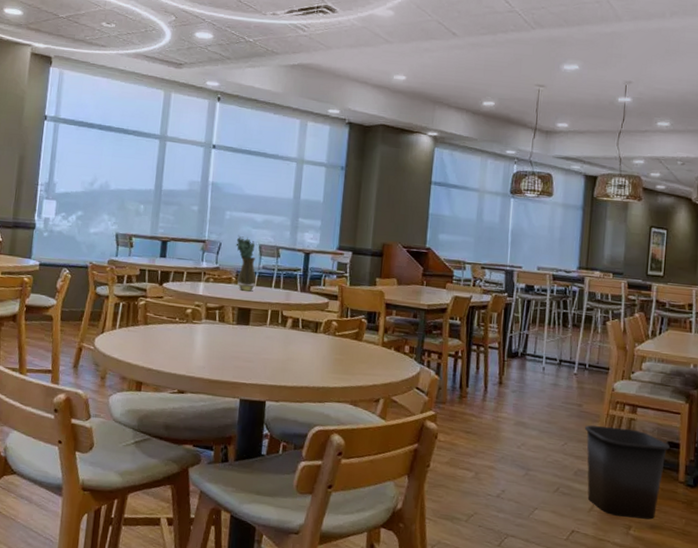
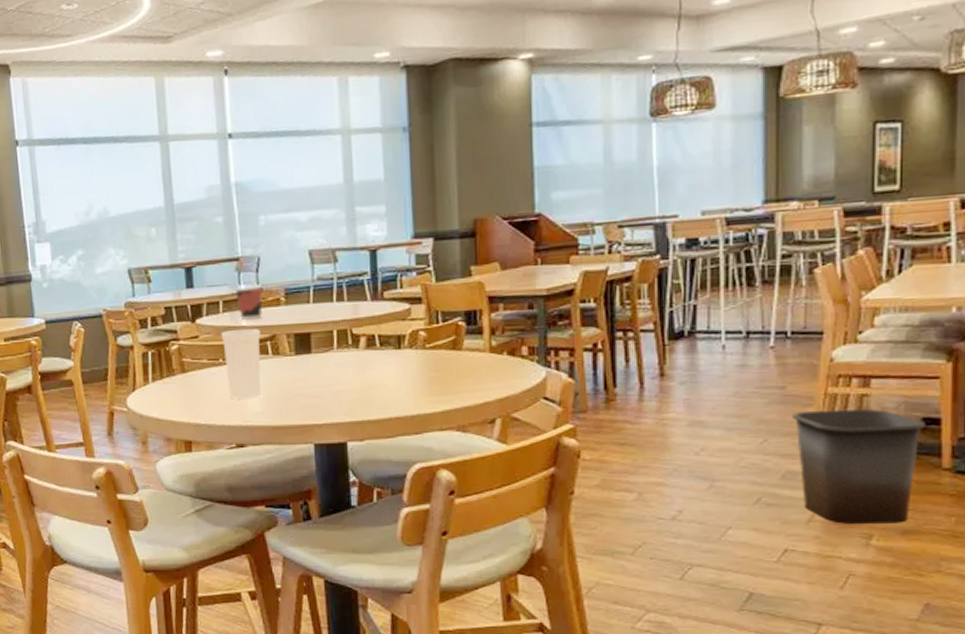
cup: none [179,296,212,355] -> present [221,328,261,400]
cup: none [198,264,219,292] -> present [235,286,263,321]
vase: present [236,235,257,292] -> none [278,243,313,312]

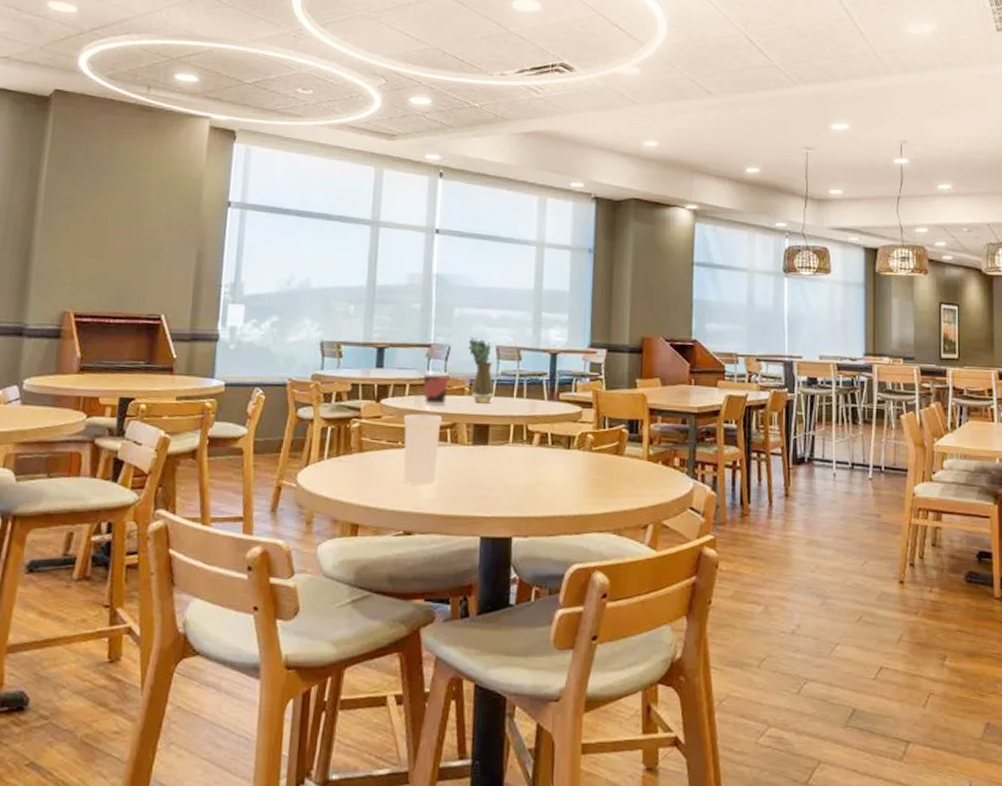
vase: none [278,243,313,312] -> present [468,336,495,404]
waste bin: present [791,408,925,524] -> none [885,537,981,646]

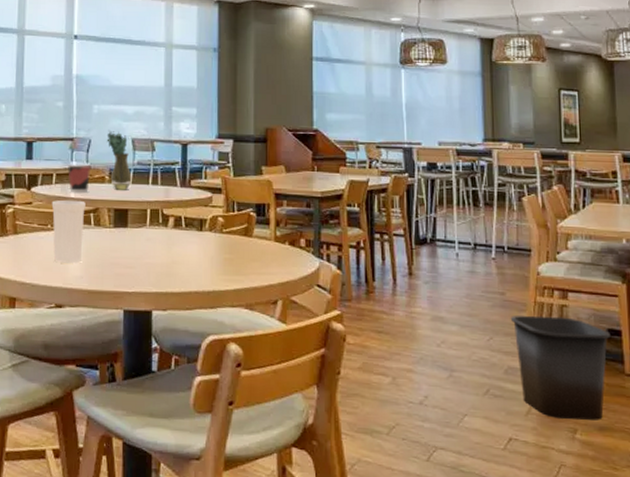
waste bin: none [885,537,981,646] -> present [510,315,610,420]

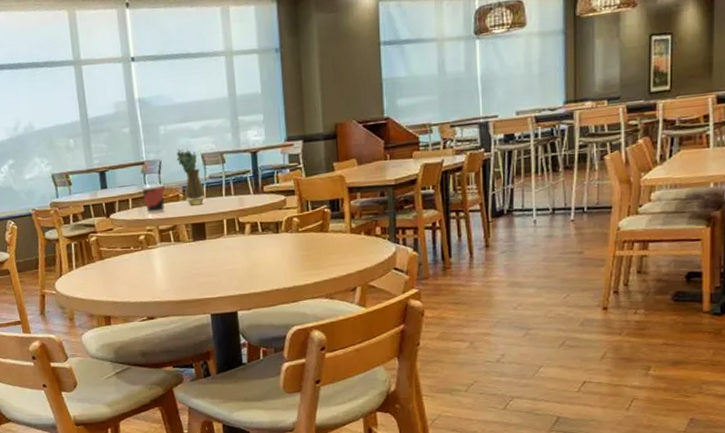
cup: present [51,199,86,264] -> none [131,220,166,280]
waste bin: present [510,315,610,420] -> none [588,266,690,359]

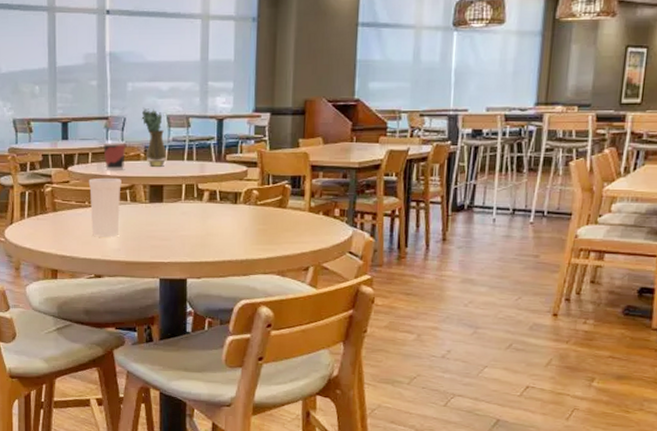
cup: none [131,220,166,280] -> present [88,177,122,238]

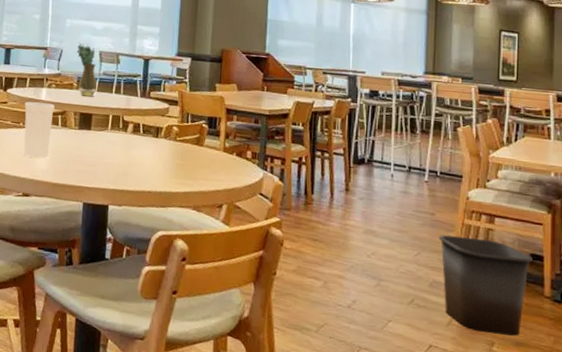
cup: present [103,143,126,171] -> none [40,70,61,97]
waste bin: none [541,276,643,370] -> present [438,234,532,336]

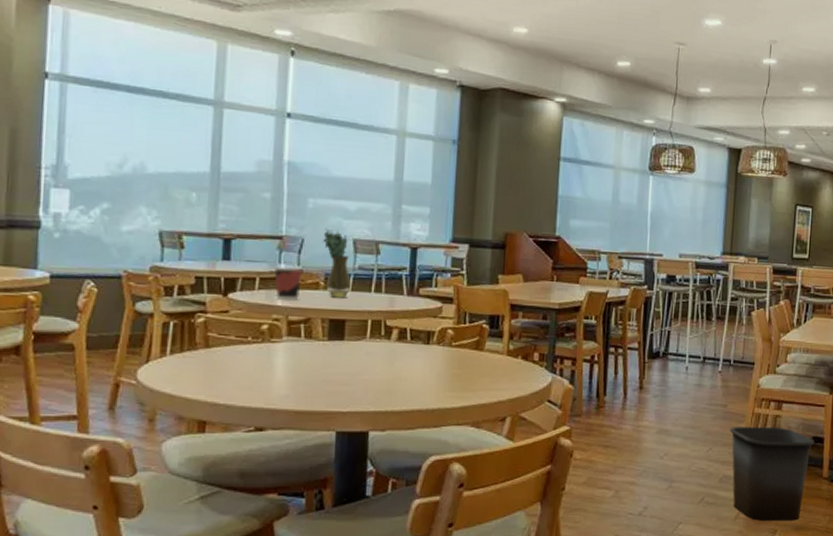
cup: present [23,101,55,159] -> none [253,308,295,381]
cup: none [40,70,61,97] -> present [274,267,303,301]

